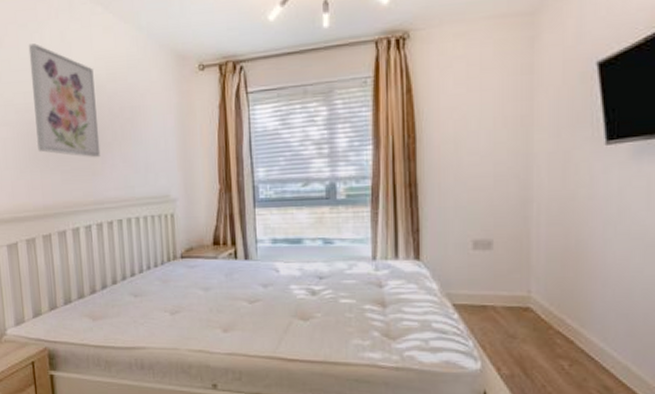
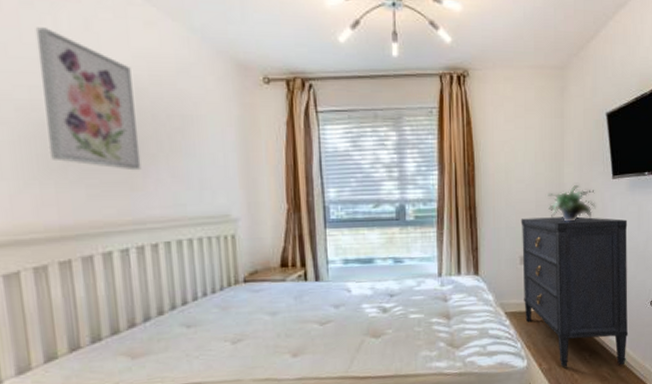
dresser: none [474,193,630,383] -> present [520,216,629,368]
potted plant: none [510,154,581,200] -> present [547,185,596,222]

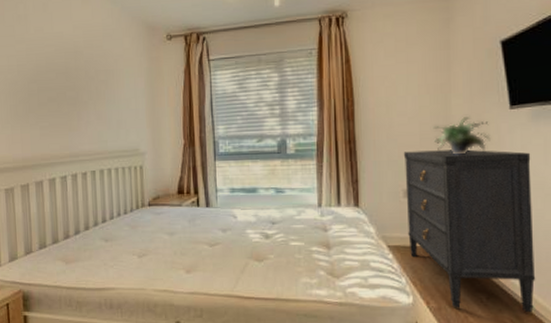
wall art: present [35,27,142,171] -> none [13,13,77,115]

